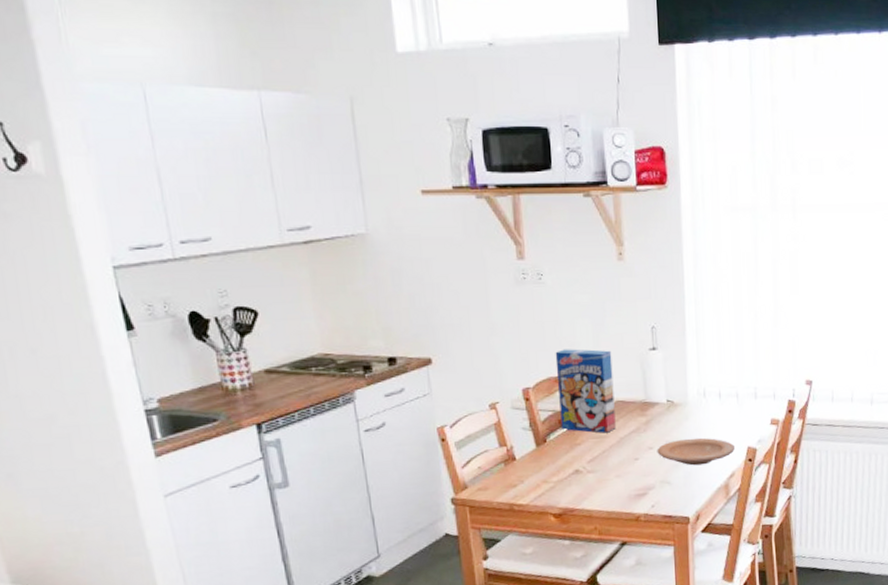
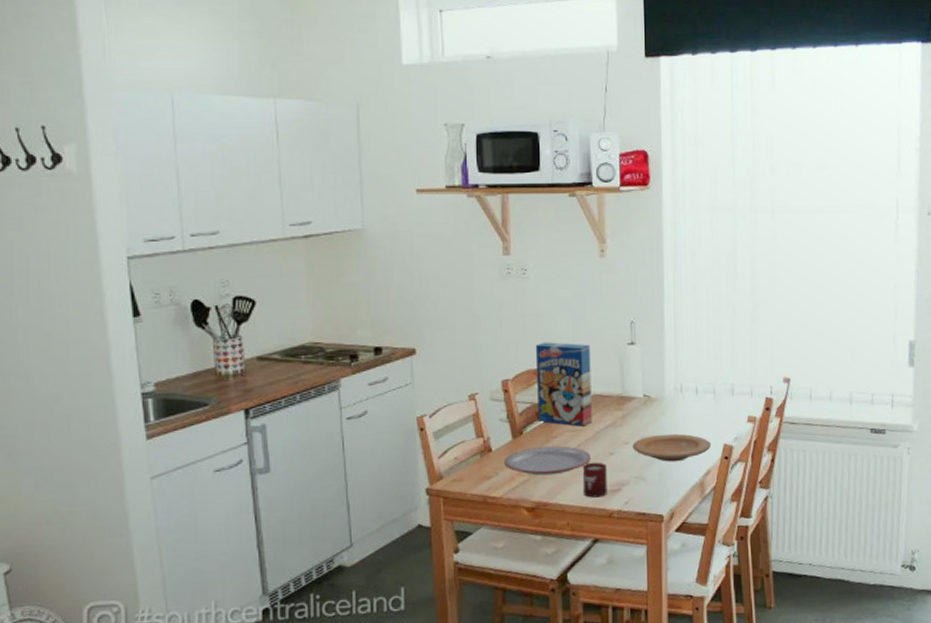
plate: none [528,452,617,483] -> present [504,445,591,476]
cup: none [607,467,634,503] -> present [582,462,607,498]

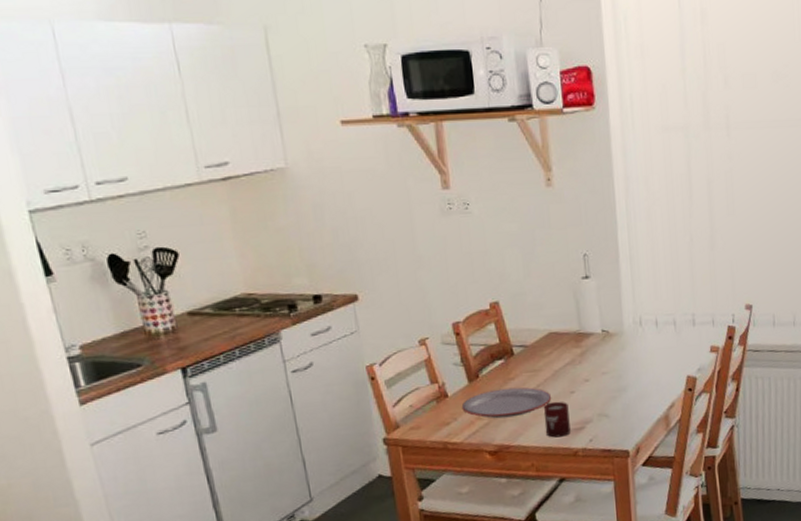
cereal box: present [535,342,592,427] -> none [484,280,550,367]
plate: present [632,433,711,462] -> none [593,367,674,398]

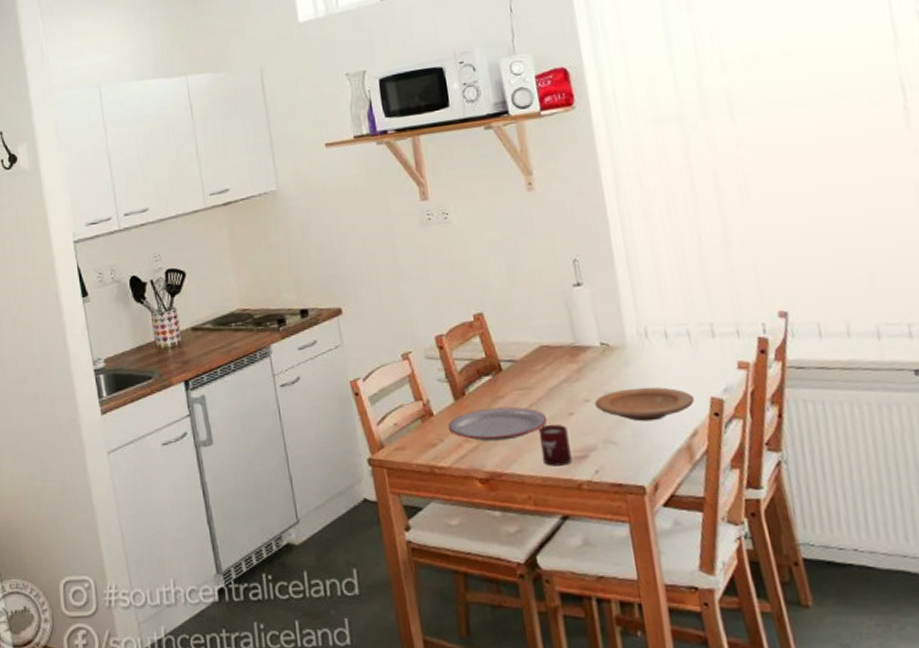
plate: none [593,367,674,398] -> present [594,386,694,422]

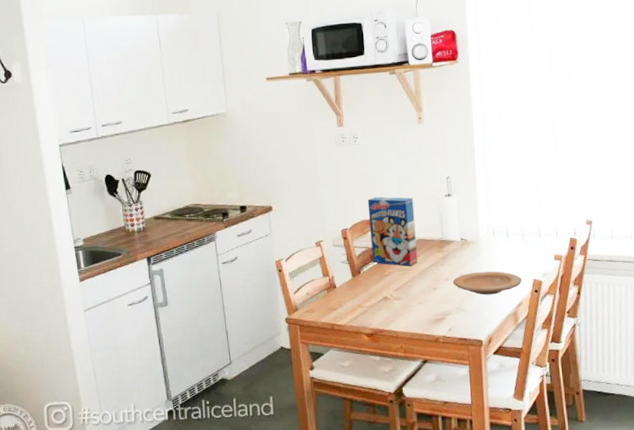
plate: present [447,406,548,442] -> none [346,282,419,307]
cereal box: none [467,289,543,384] -> present [367,196,418,266]
cup: present [538,424,572,467] -> none [411,295,433,326]

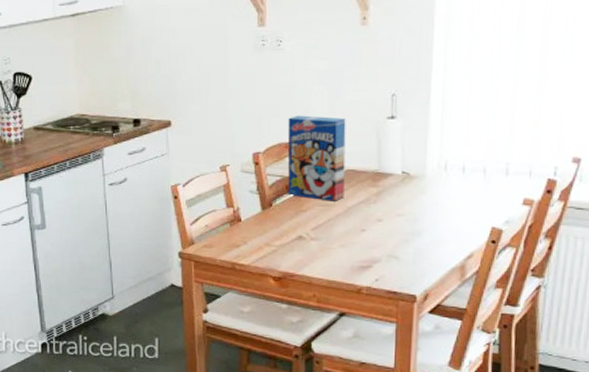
plate: present [452,271,522,295] -> none [386,213,476,243]

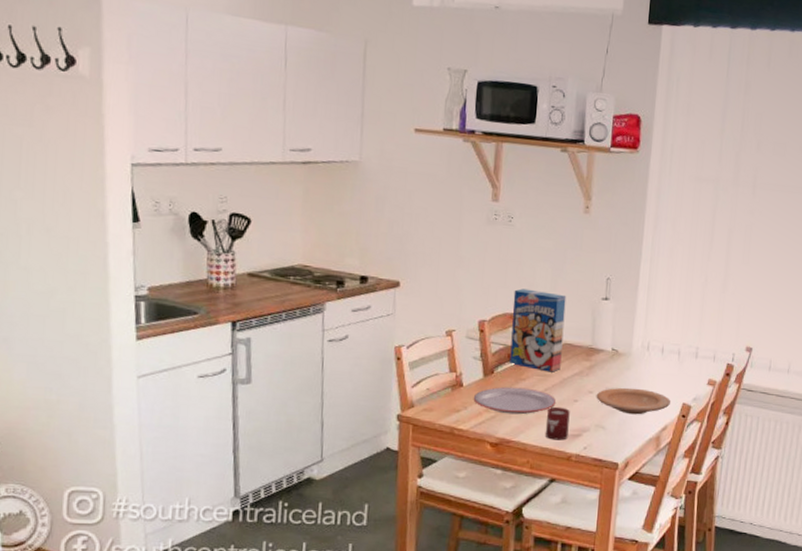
plate: none [252,219,342,248] -> present [473,386,557,415]
cup: none [331,237,358,273] -> present [545,406,570,440]
plate: none [386,213,476,243] -> present [596,387,670,415]

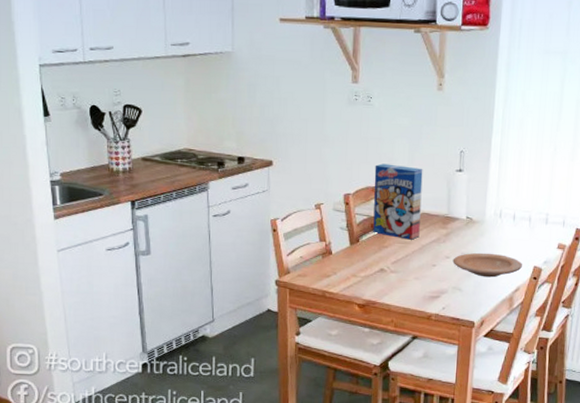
plate: present [473,386,557,415] -> none [341,253,417,279]
cup: present [545,406,570,440] -> none [407,271,429,302]

